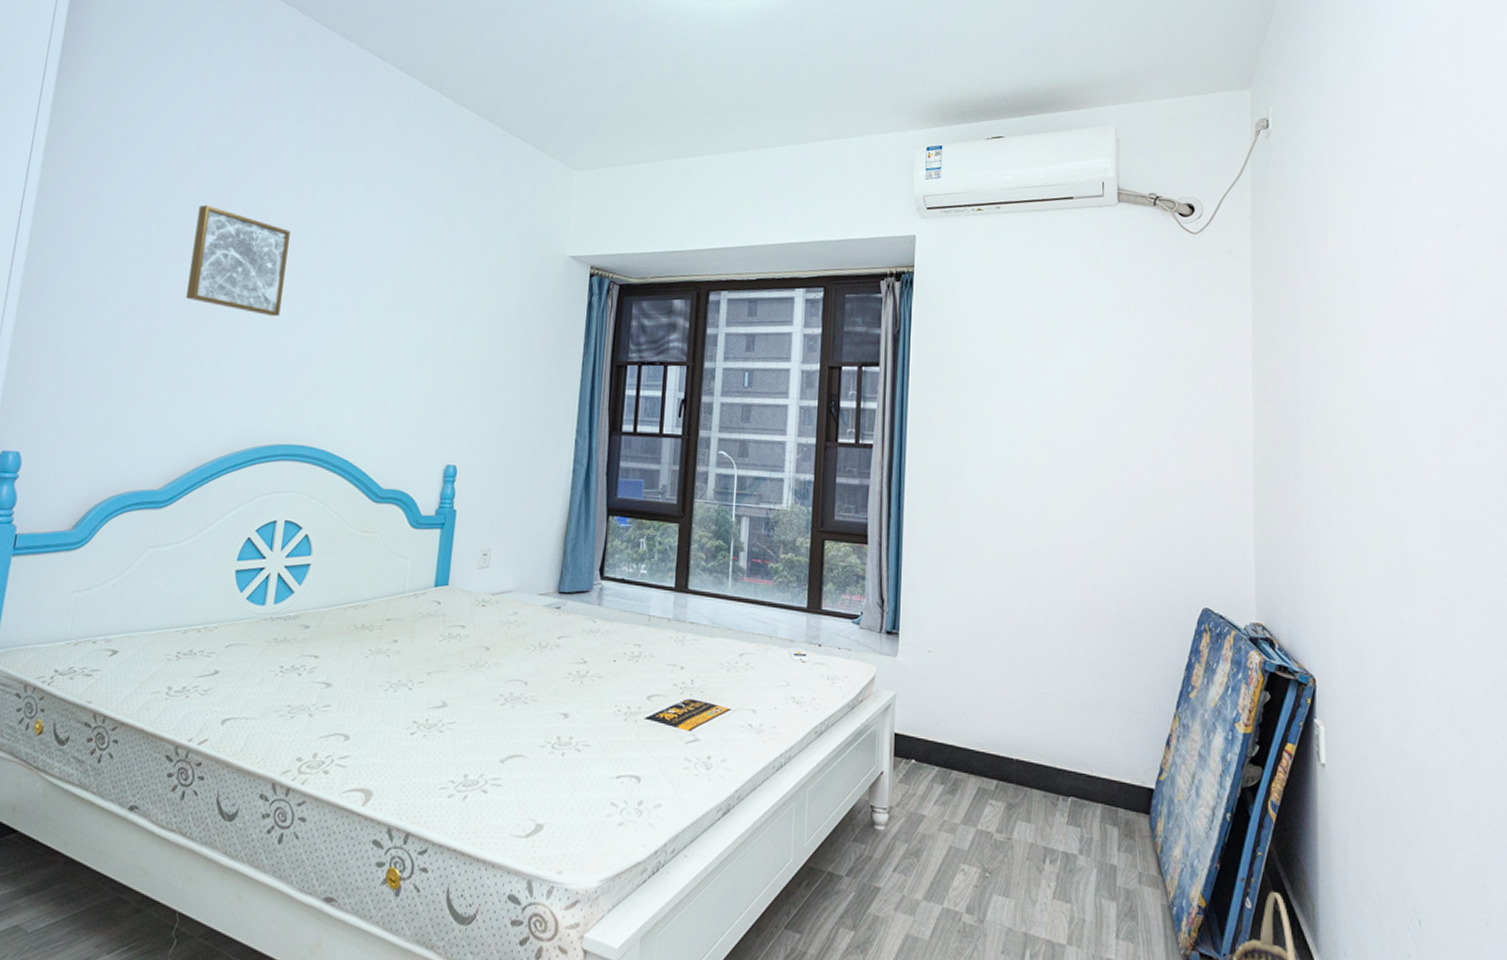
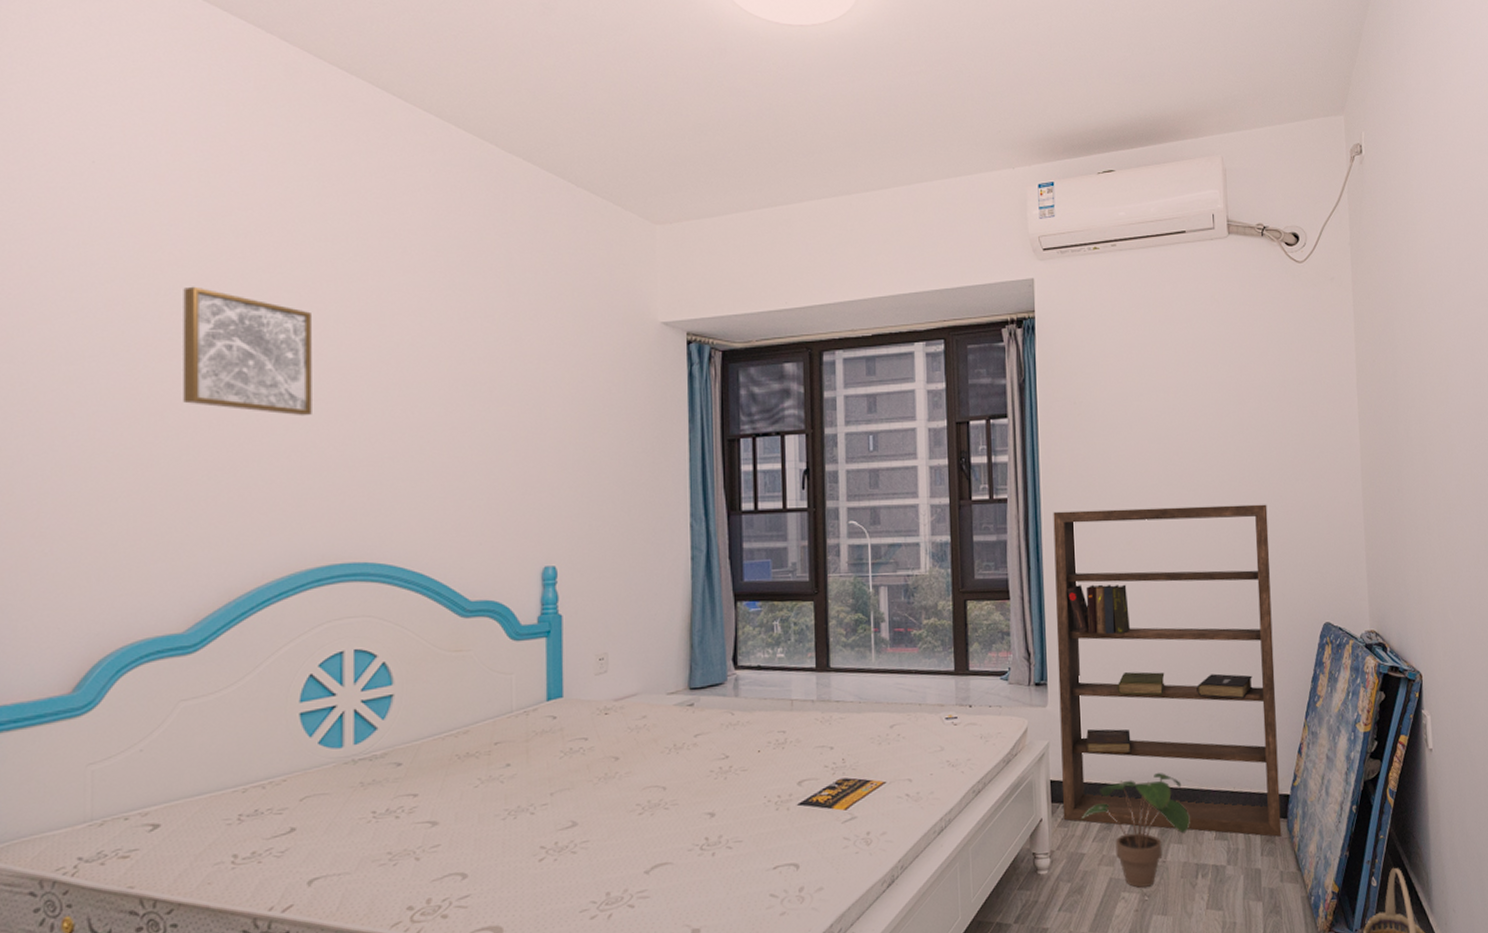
bookshelf: none [905,462,1145,834] -> present [1053,504,1282,837]
potted plant: none [923,743,1041,863] -> present [1081,773,1190,888]

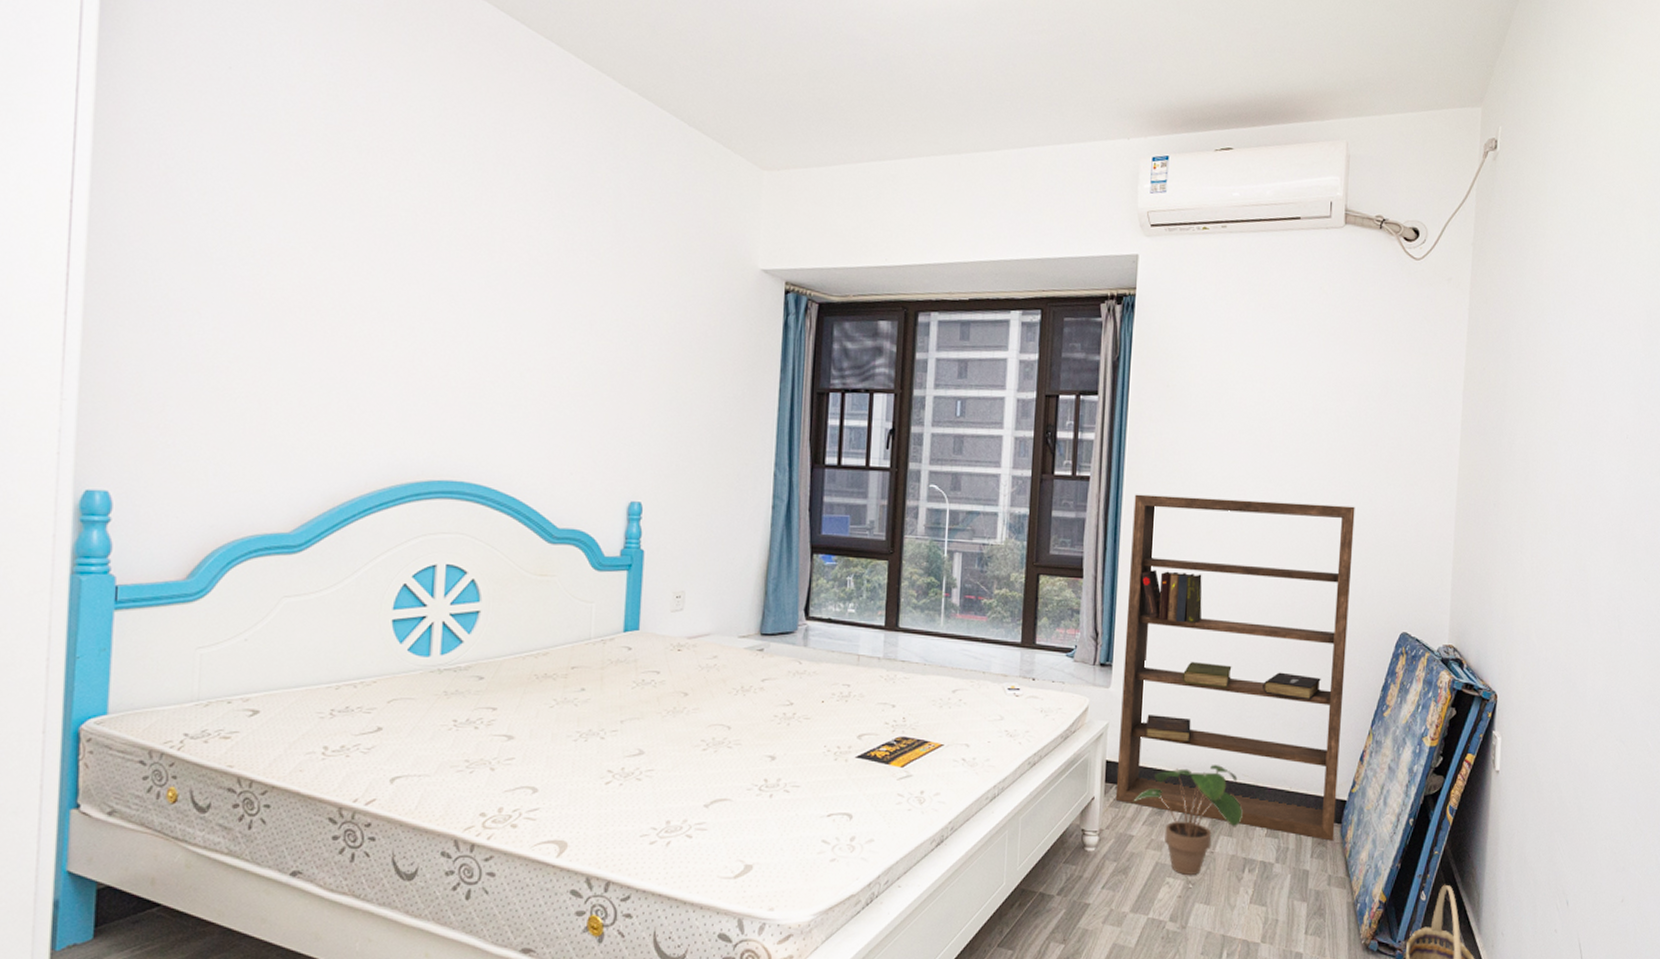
wall art: present [183,286,312,416] -> none [301,197,426,334]

